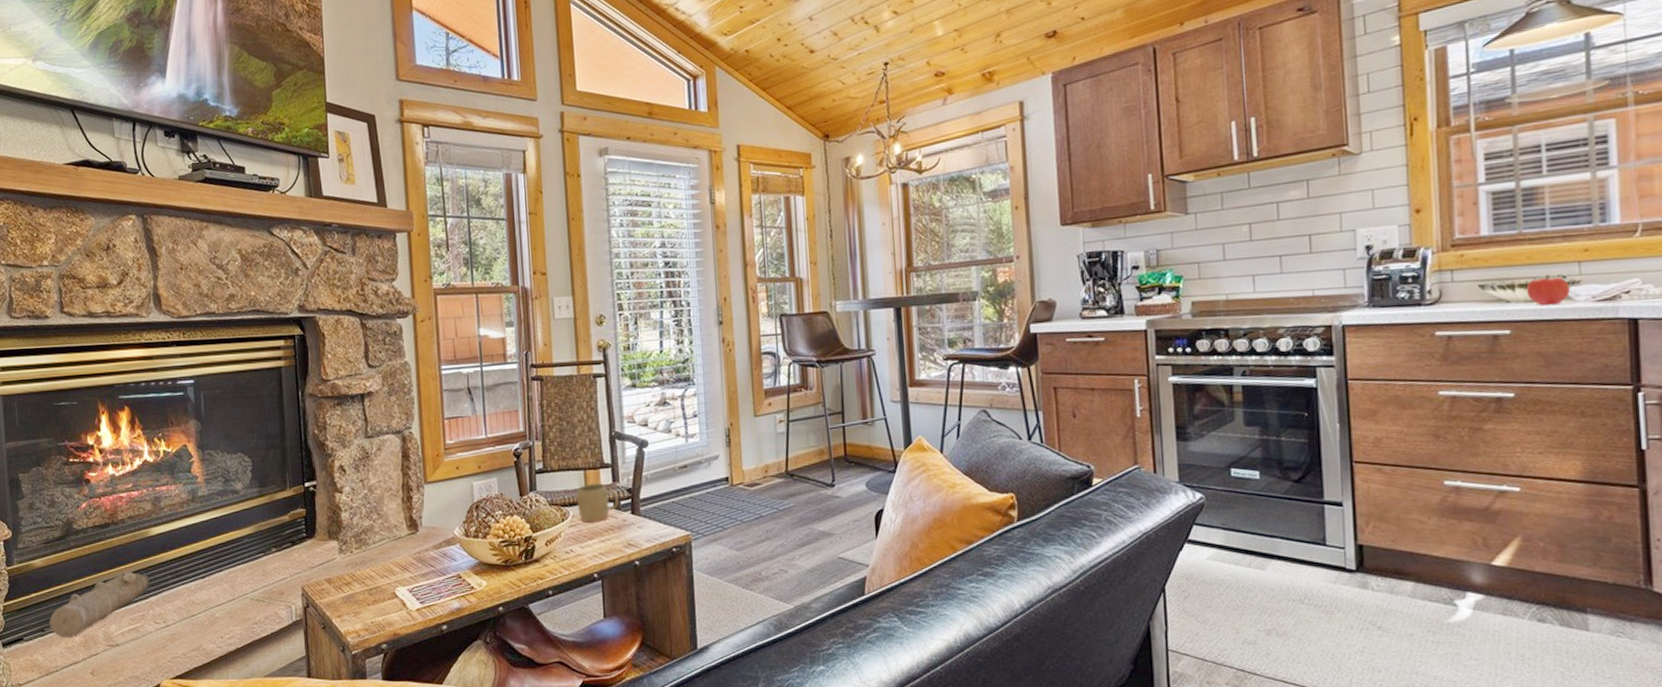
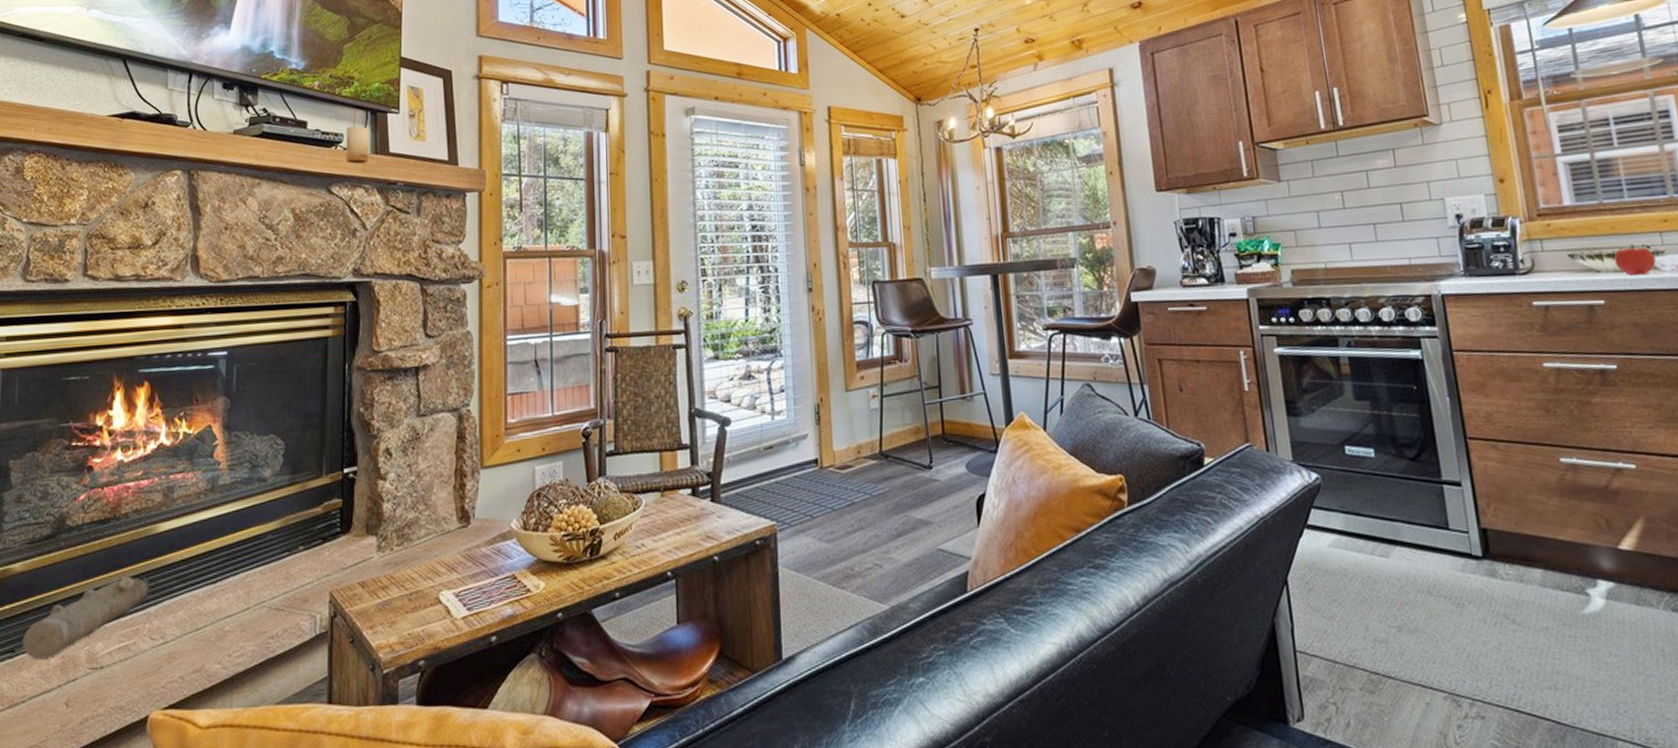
candle: none [281,170,304,207] -> present [346,126,369,164]
mug: present [576,483,620,523] -> none [650,467,698,512]

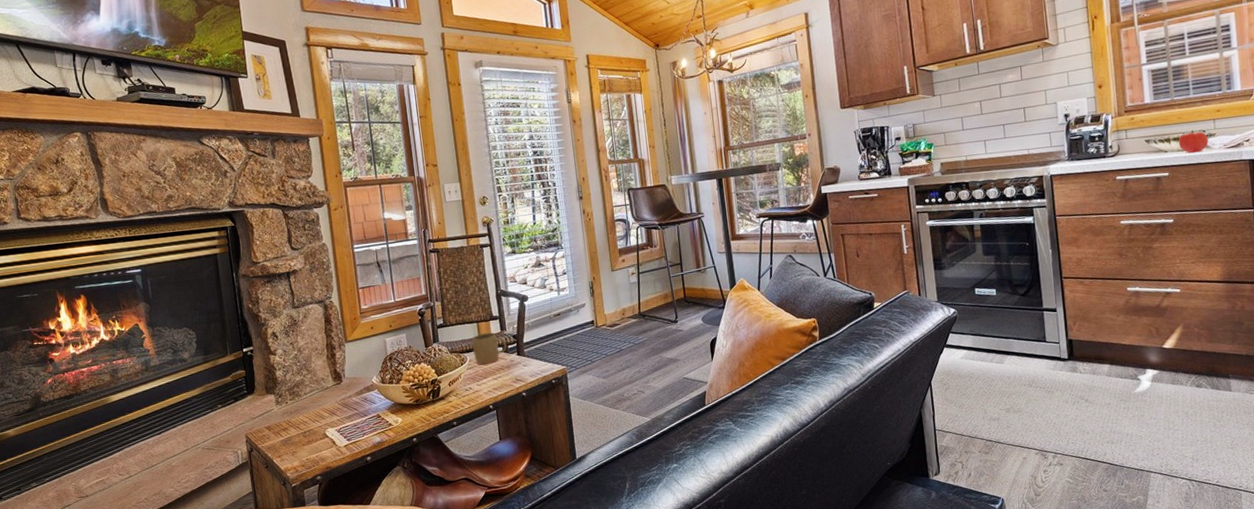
decorative log: present [22,575,152,660] -> none [24,432,114,494]
candle: present [346,126,369,164] -> none [207,89,229,120]
mug: none [650,467,698,512] -> present [472,332,507,365]

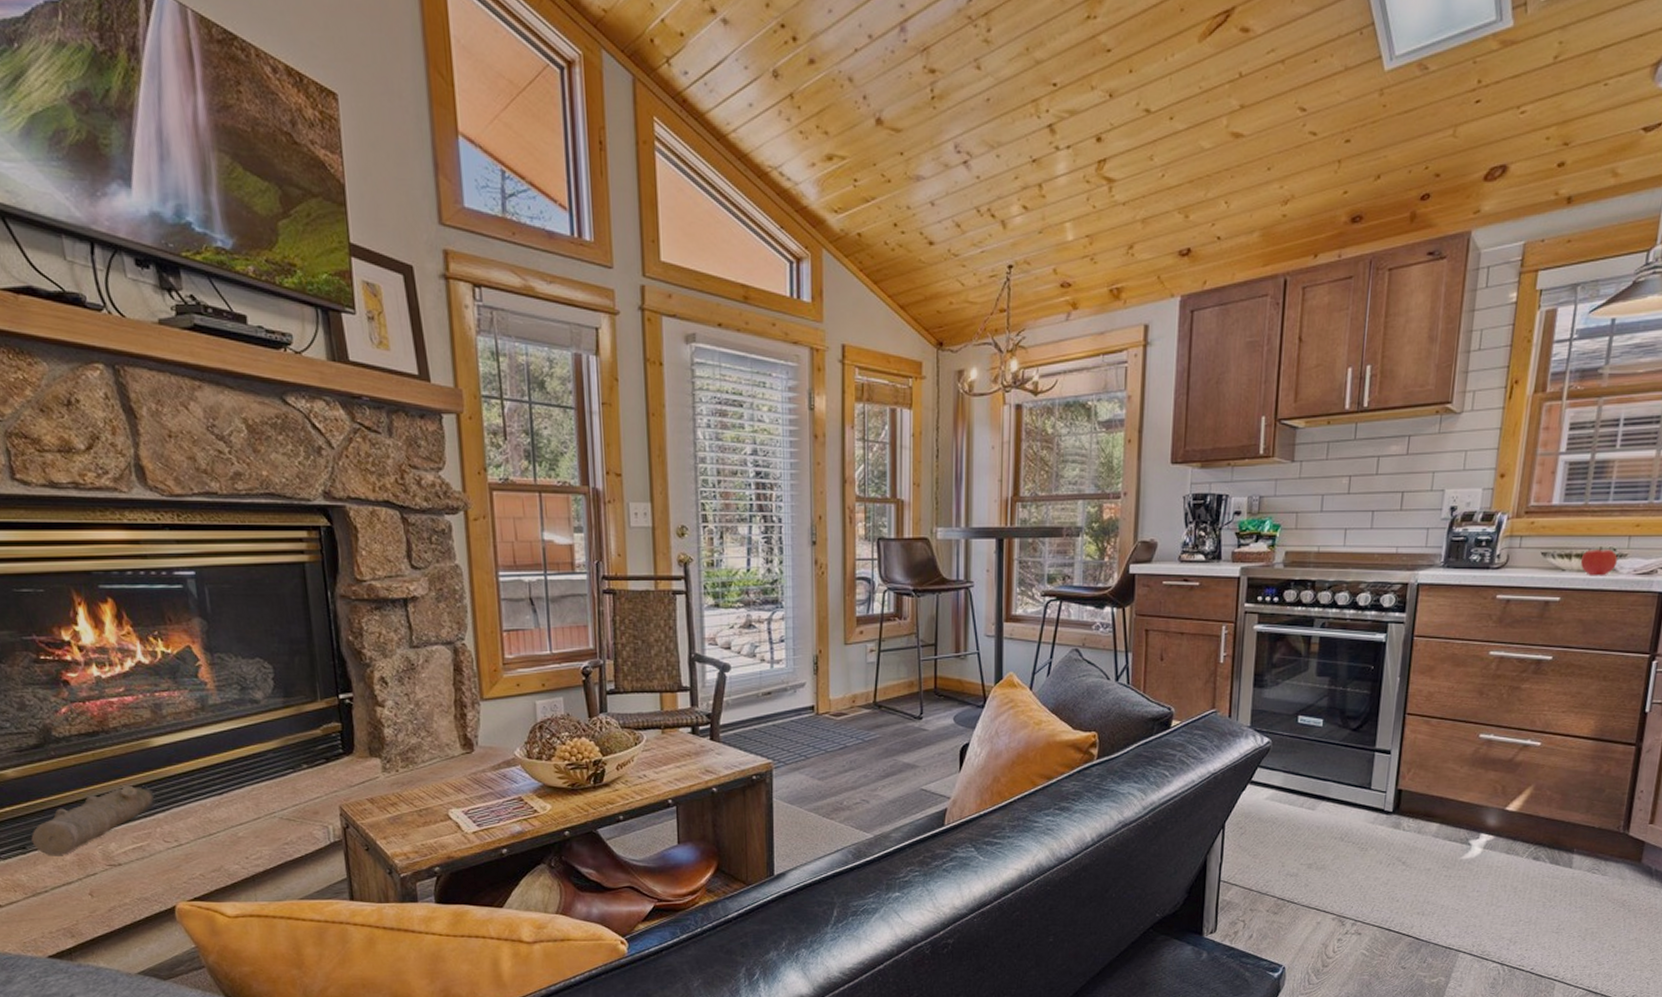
decorative log: none [24,432,114,494] -> present [31,784,157,856]
mug: present [472,332,507,365] -> none [651,707,698,747]

